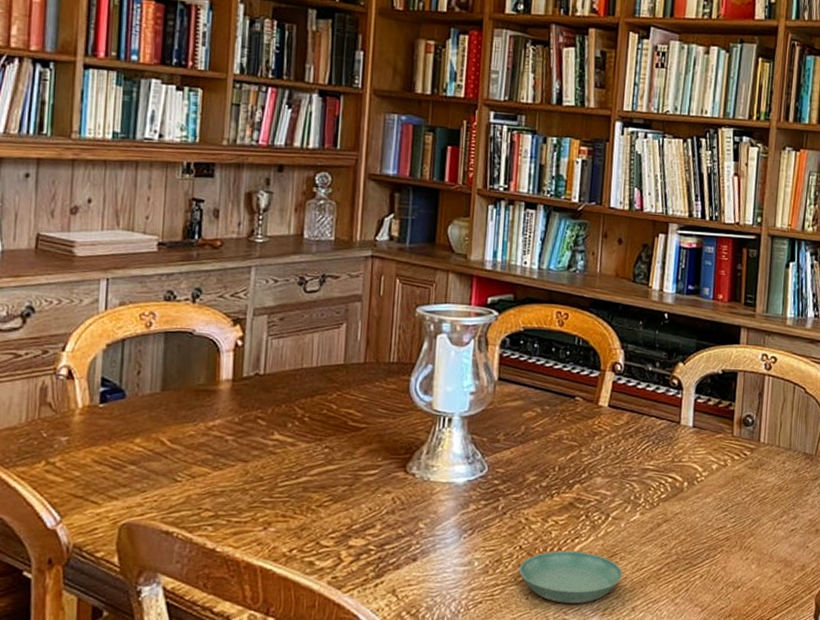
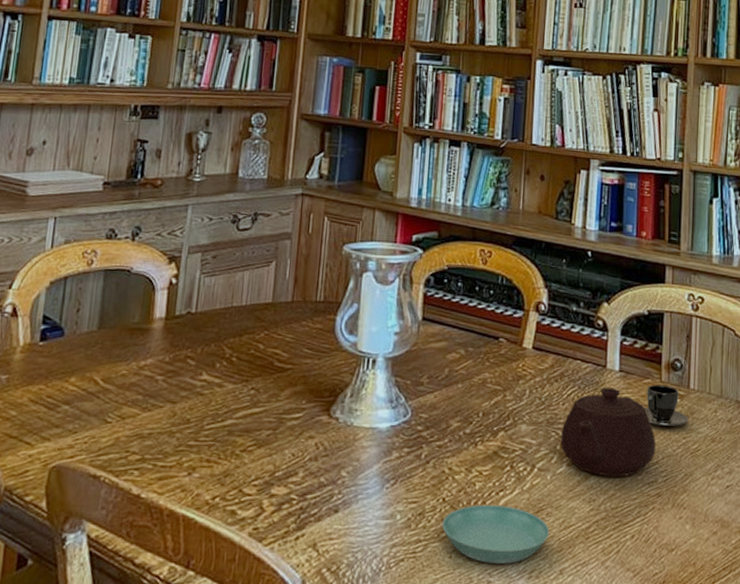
teapot: none [634,442,727,524] -> present [560,387,656,477]
teacup: none [716,439,758,477] -> present [645,384,689,426]

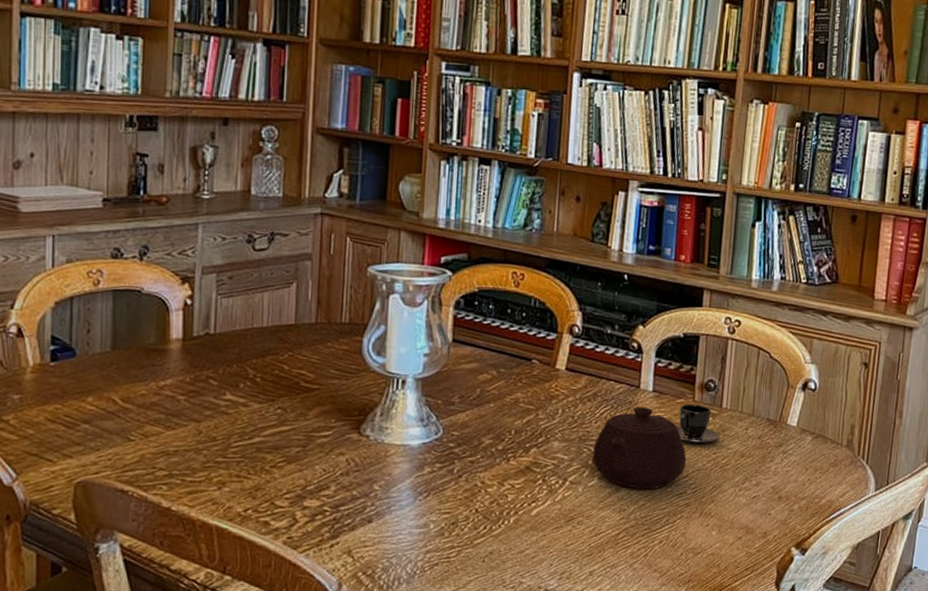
saucer: present [442,504,550,564] -> none [475,514,581,567]

